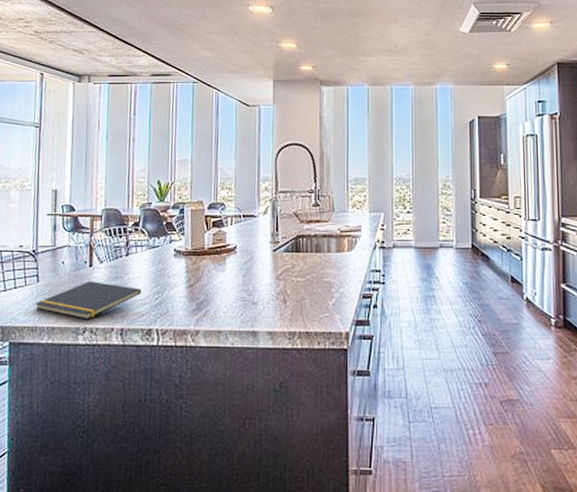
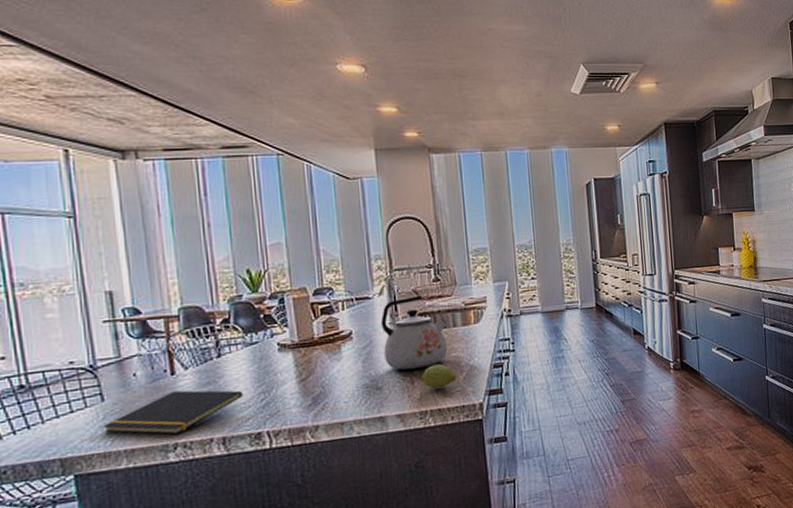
kettle: none [262,218,321,290] -> present [380,295,448,370]
fruit: none [292,287,326,311] -> present [420,364,456,389]

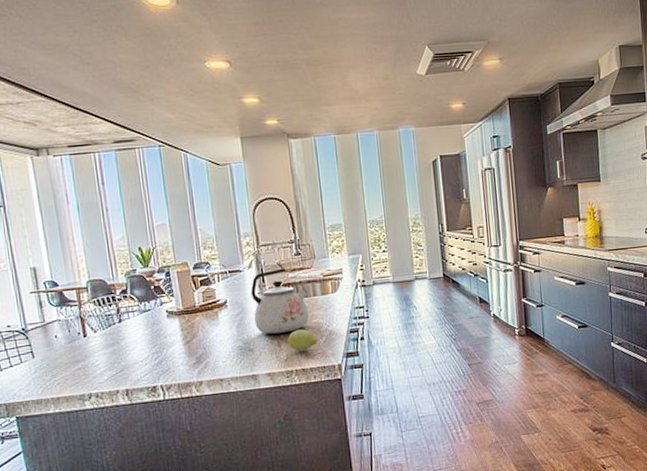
notepad: present [104,390,243,435] -> none [35,350,141,387]

